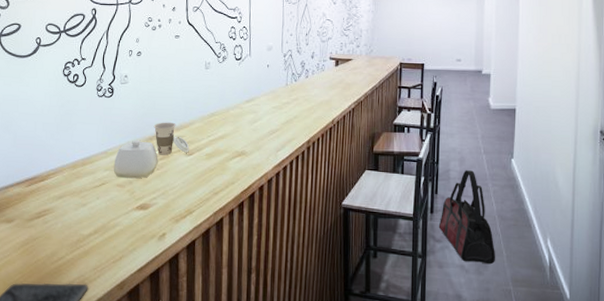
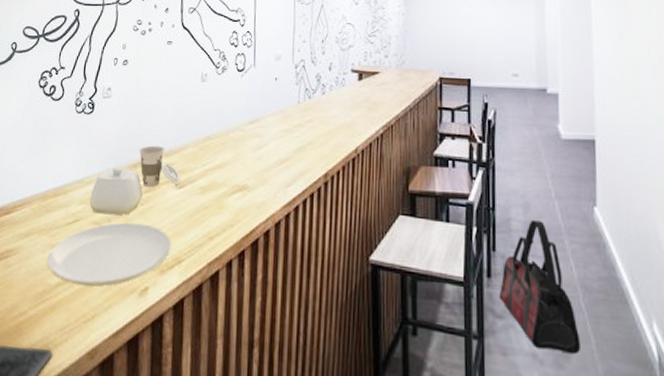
plate: none [79,184,184,235] -> present [47,222,172,287]

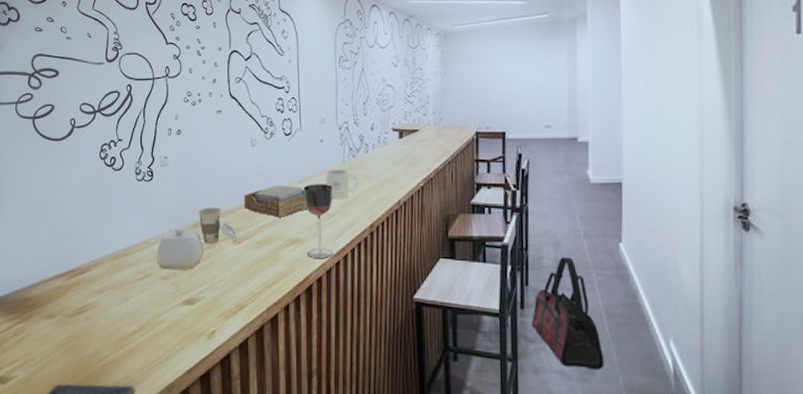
plate: present [47,222,172,287] -> none [122,276,234,332]
napkin holder: none [189,125,258,161] -> present [244,186,307,217]
wineglass: none [254,125,285,210] -> present [303,184,333,259]
mug: none [279,110,313,144] -> present [326,169,358,200]

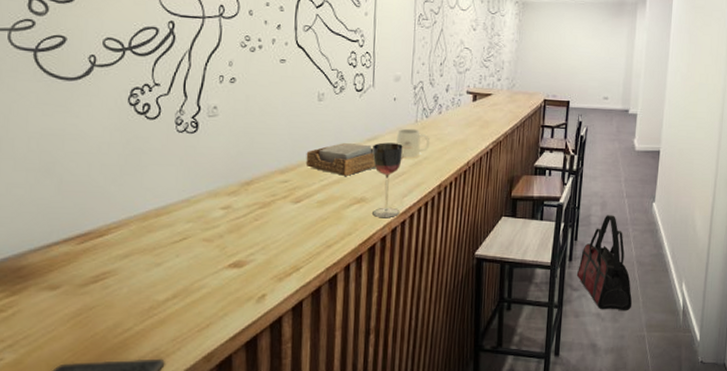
sugar bowl: present [156,227,204,270] -> none [198,185,257,231]
cup: present [197,207,237,244] -> none [251,163,297,203]

